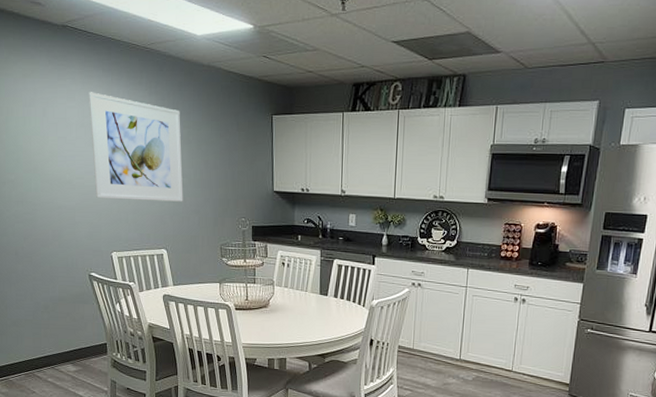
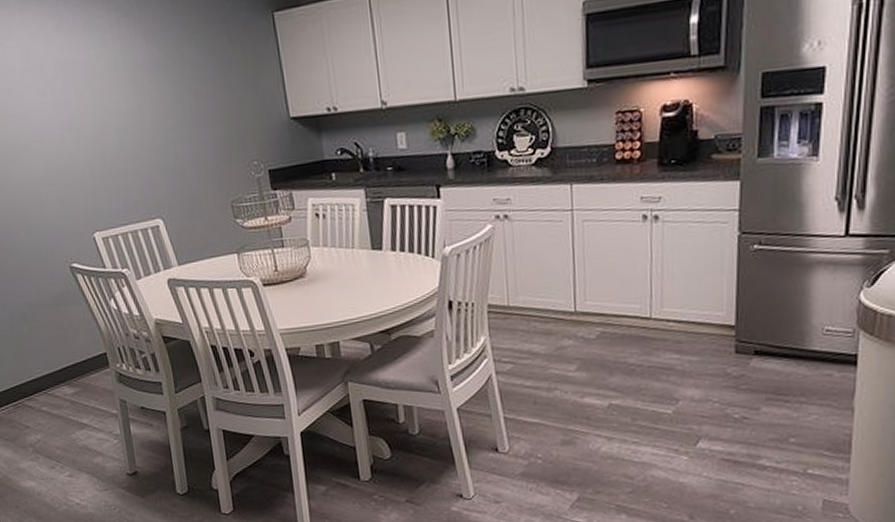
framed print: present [88,92,183,202] -> none [28,21,174,164]

